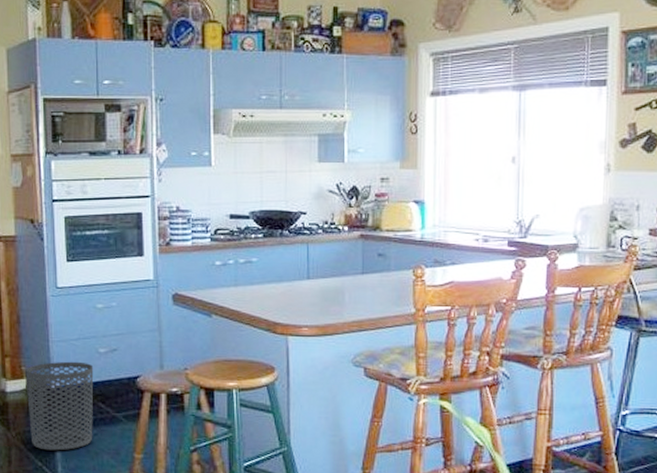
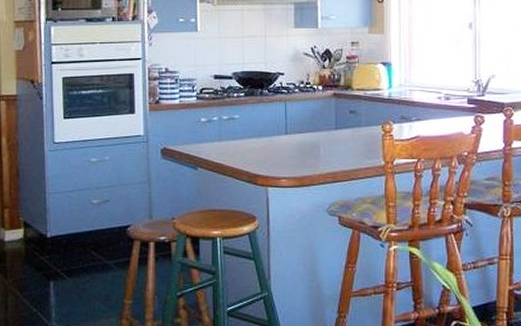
waste bin: present [25,361,94,451] -> none [23,212,87,298]

